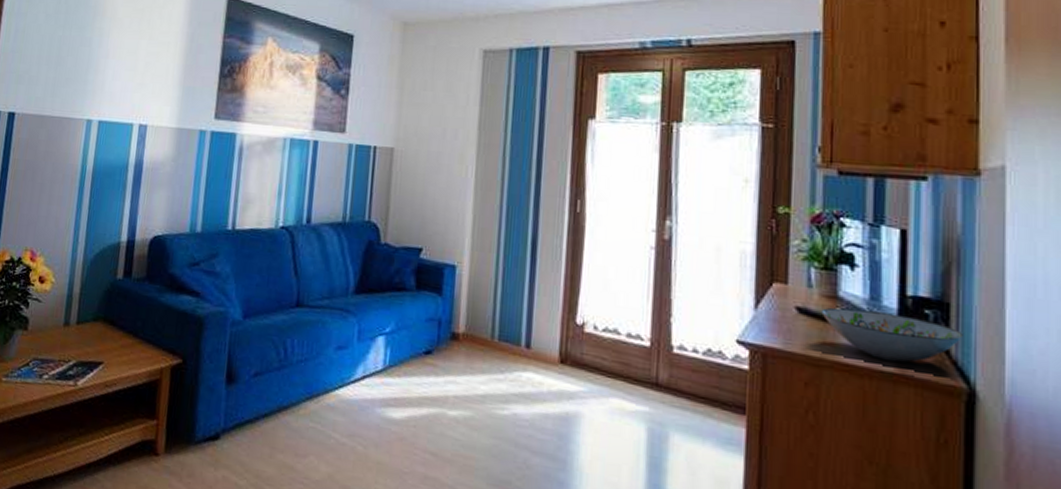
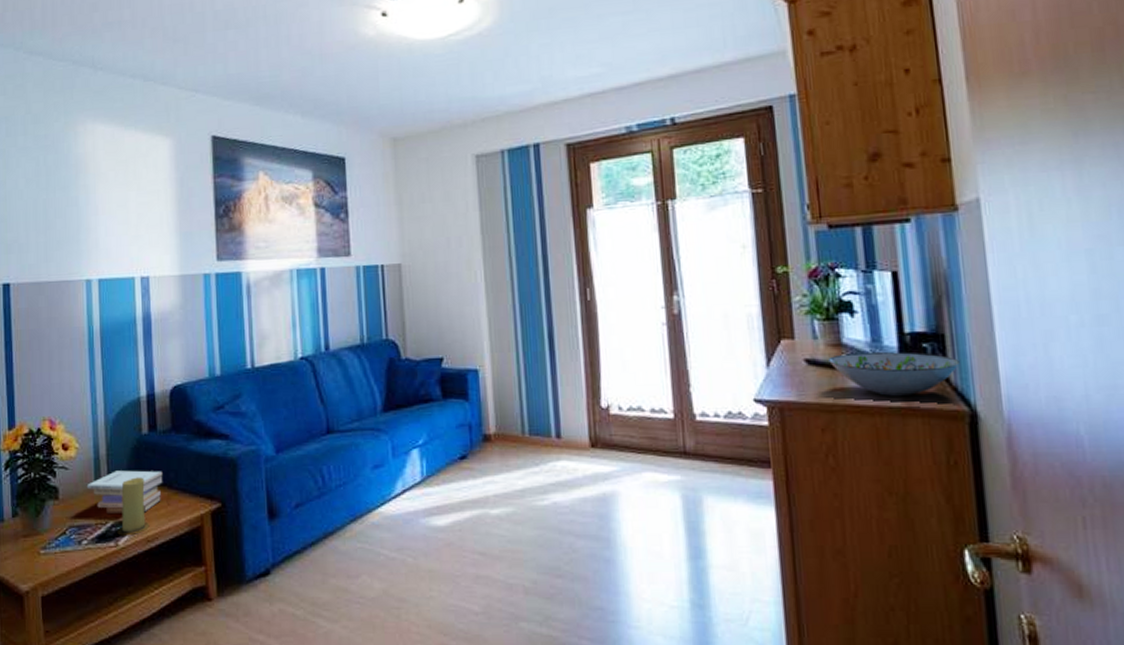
books: none [55,310,131,357] -> present [86,470,163,513]
candle: none [78,320,112,378] -> present [117,477,150,536]

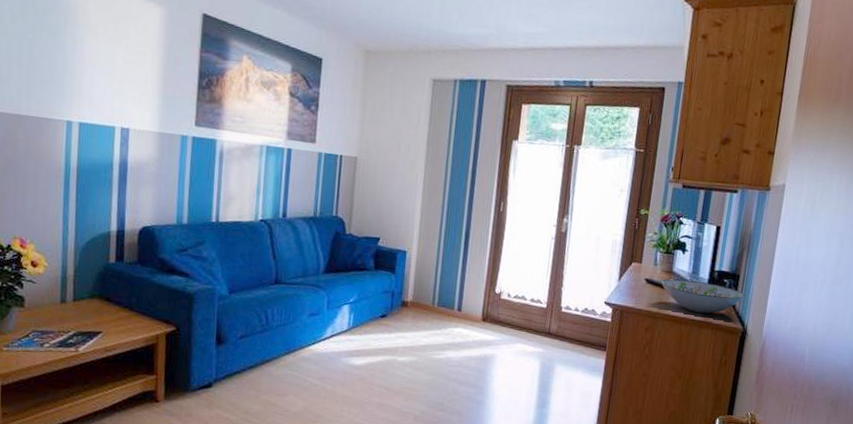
books: present [86,470,163,513] -> none [52,290,125,327]
candle: present [117,477,150,536] -> none [78,297,109,345]

